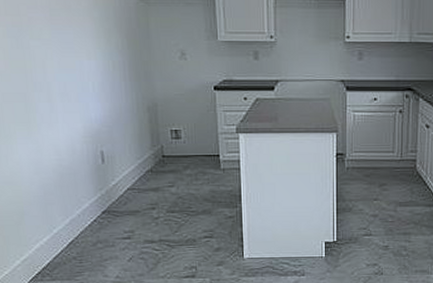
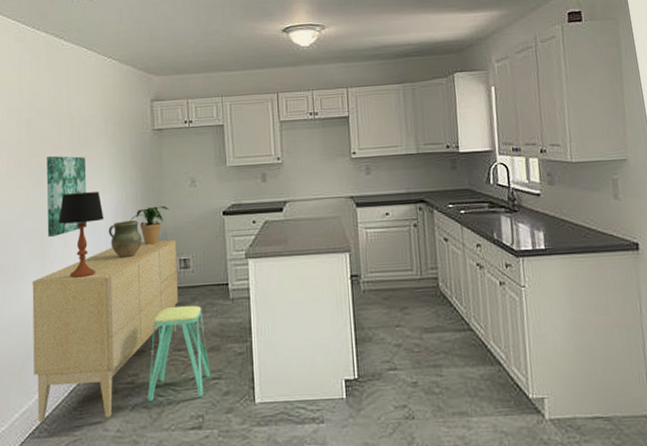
sideboard: none [20,110,170,268] -> present [32,239,178,422]
wall art: none [22,15,74,100] -> present [46,155,88,237]
table lamp: none [41,57,91,142] -> present [58,192,104,278]
ceramic jug: none [96,90,133,126] -> present [108,220,143,259]
potted plant: none [118,76,159,114] -> present [130,205,169,245]
stool: none [144,173,203,254] -> present [148,305,211,401]

